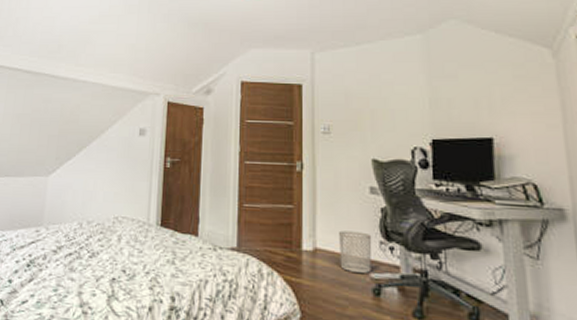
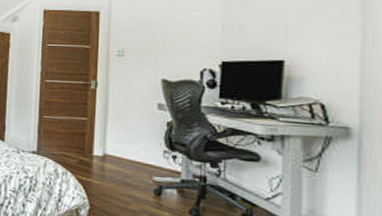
waste bin: present [339,230,372,273] -> none [126,140,157,177]

